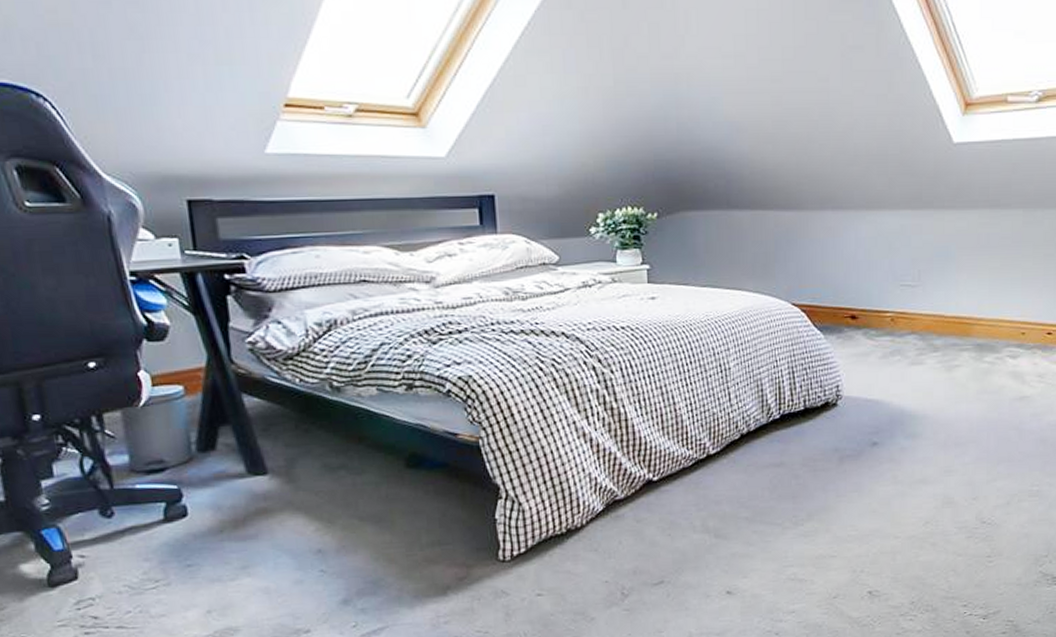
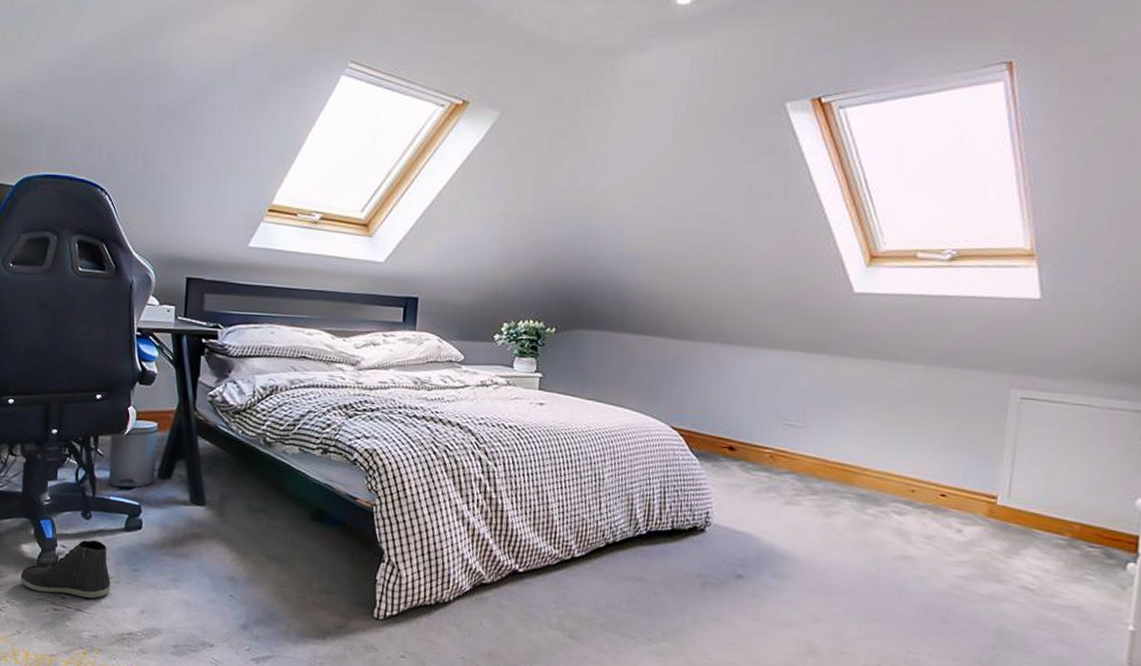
sneaker: none [26,540,161,617] -> present [20,539,111,599]

